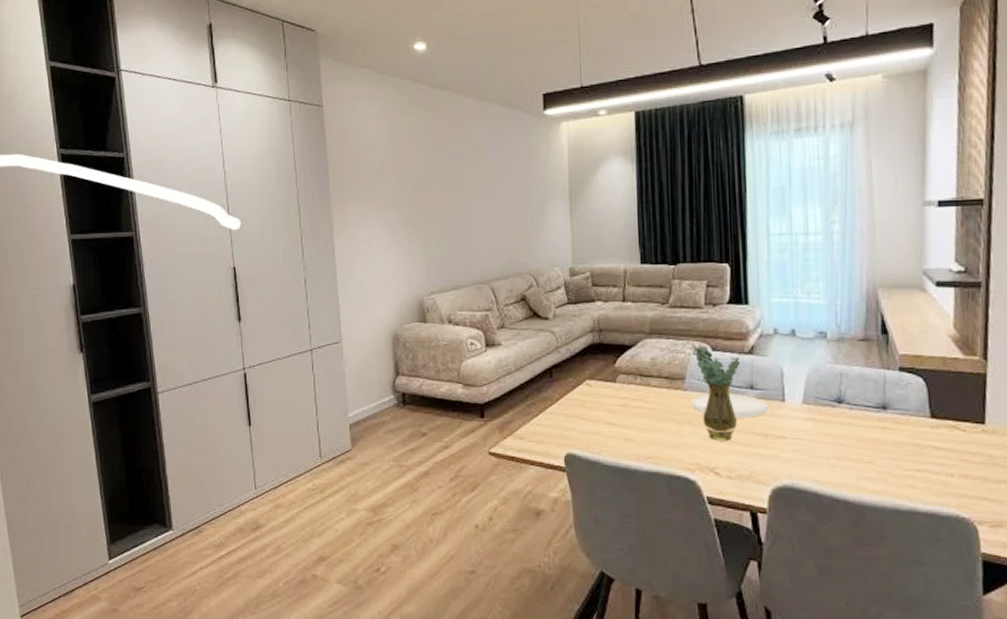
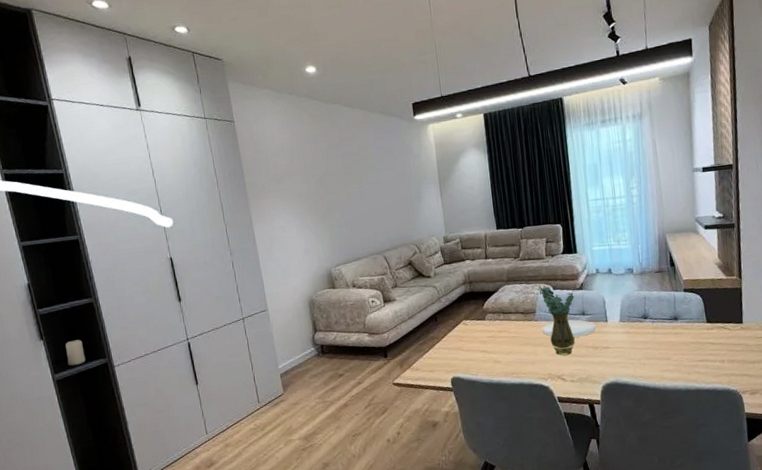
candle: none [106,356,127,387] -> present [65,339,86,366]

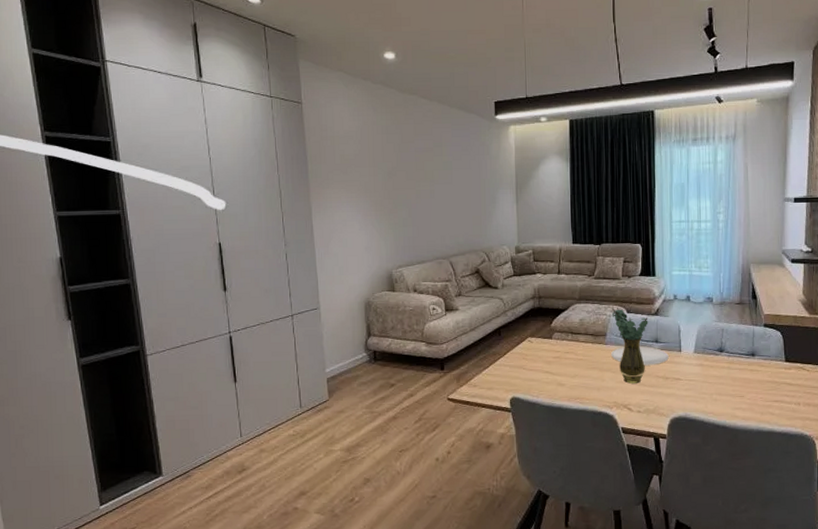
candle: present [65,339,86,366] -> none [95,323,116,351]

